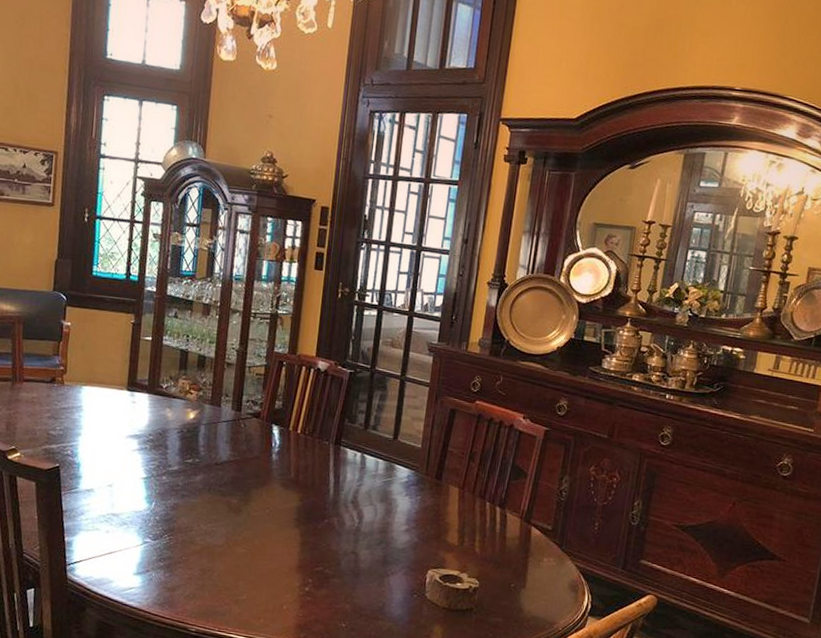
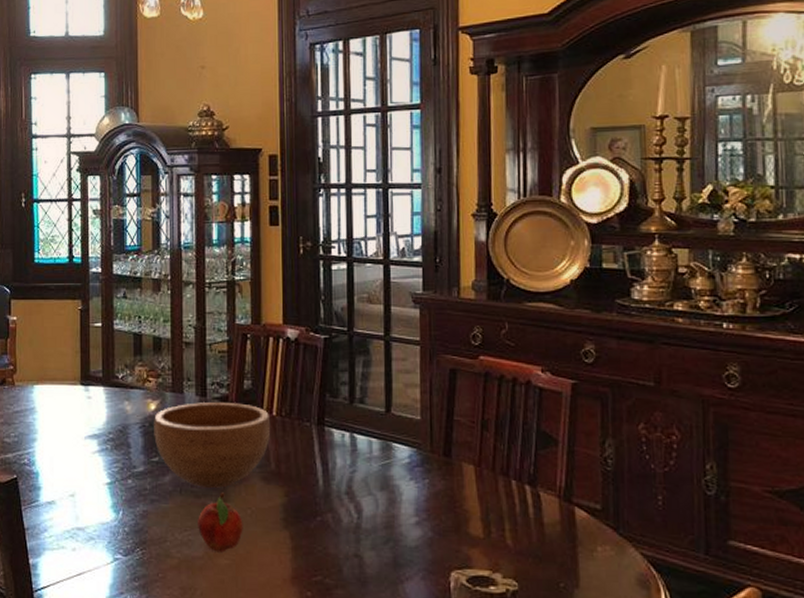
bowl: none [190,415,295,490] -> present [154,402,271,488]
fruit: none [221,493,261,543] -> present [198,492,243,553]

